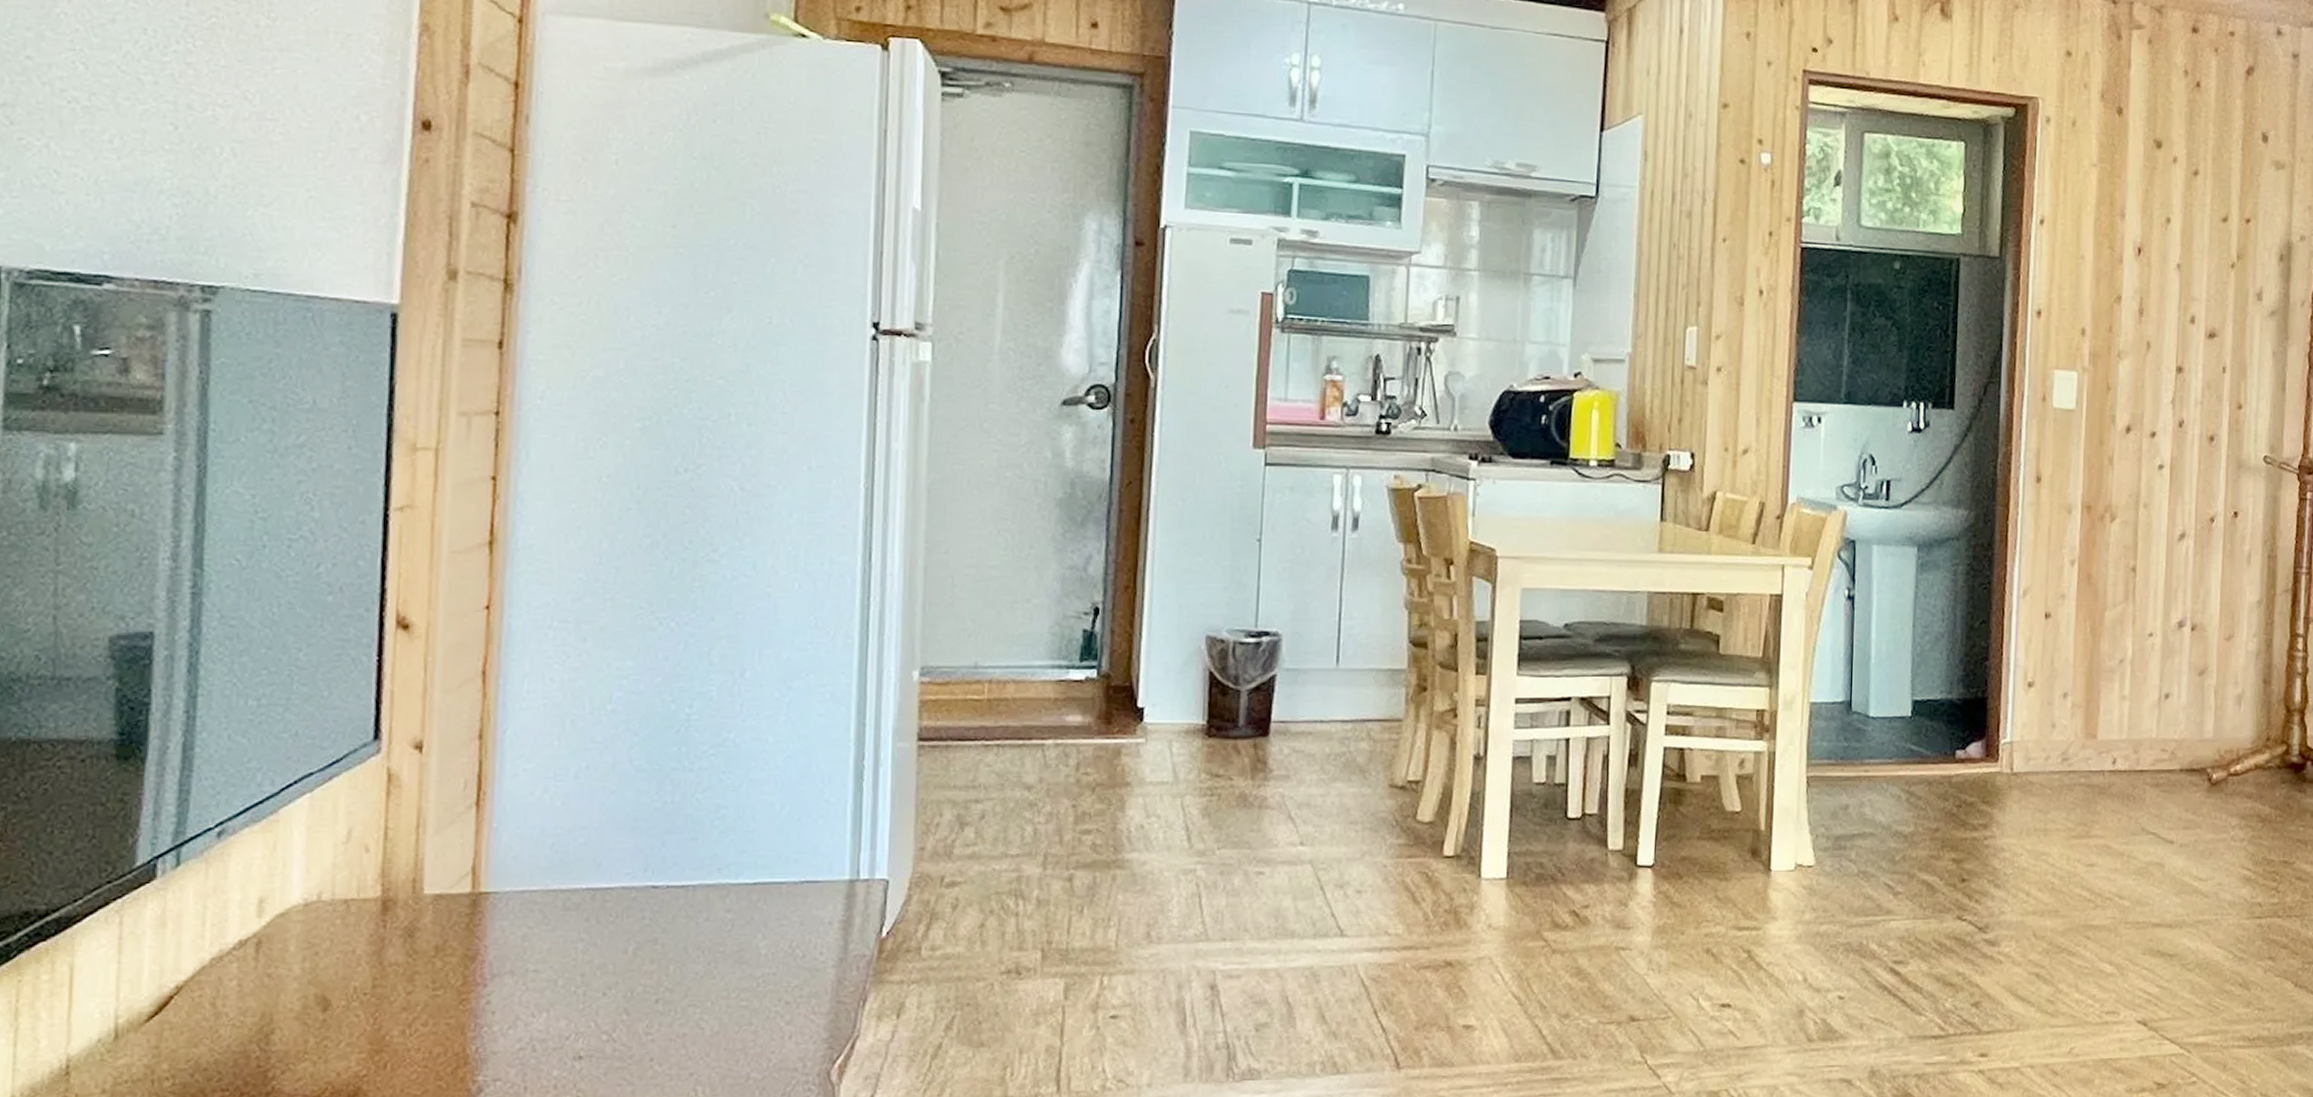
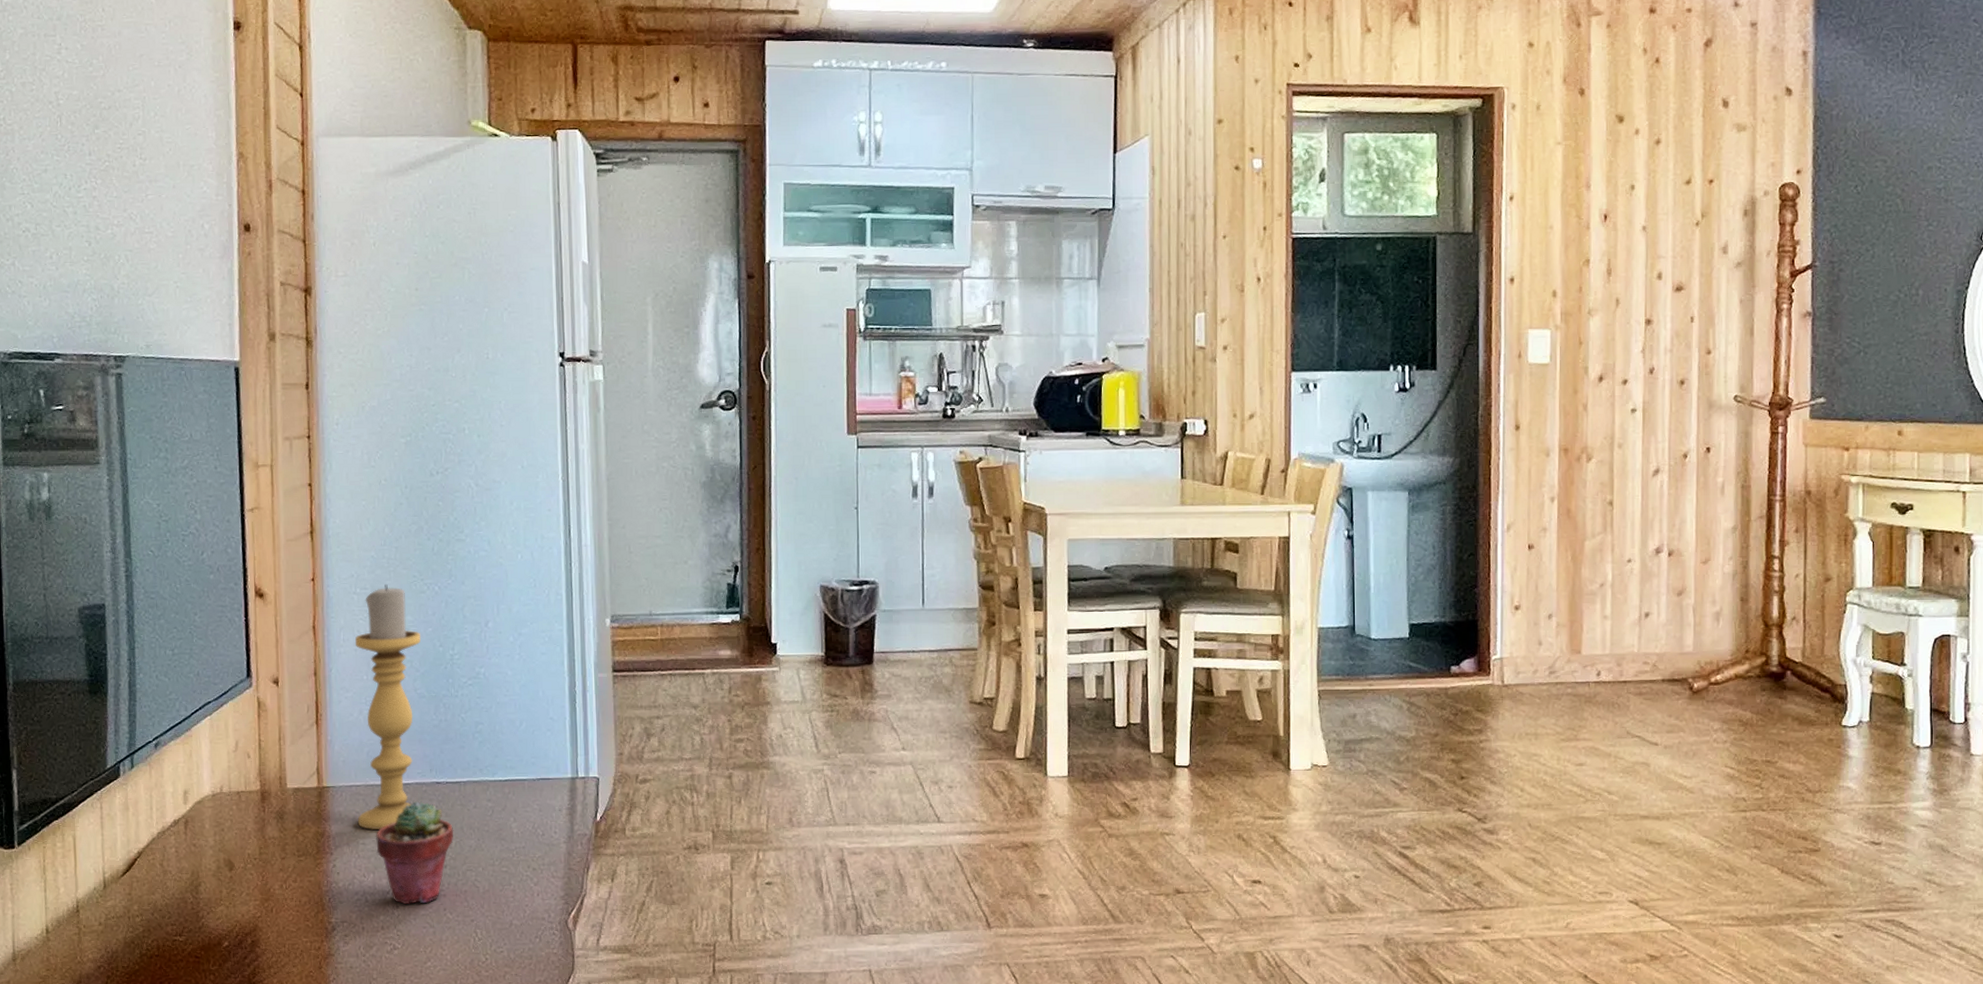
candle holder: none [529,617,644,953] -> present [355,584,420,831]
potted succulent: none [554,912,674,1055] -> present [375,801,454,905]

